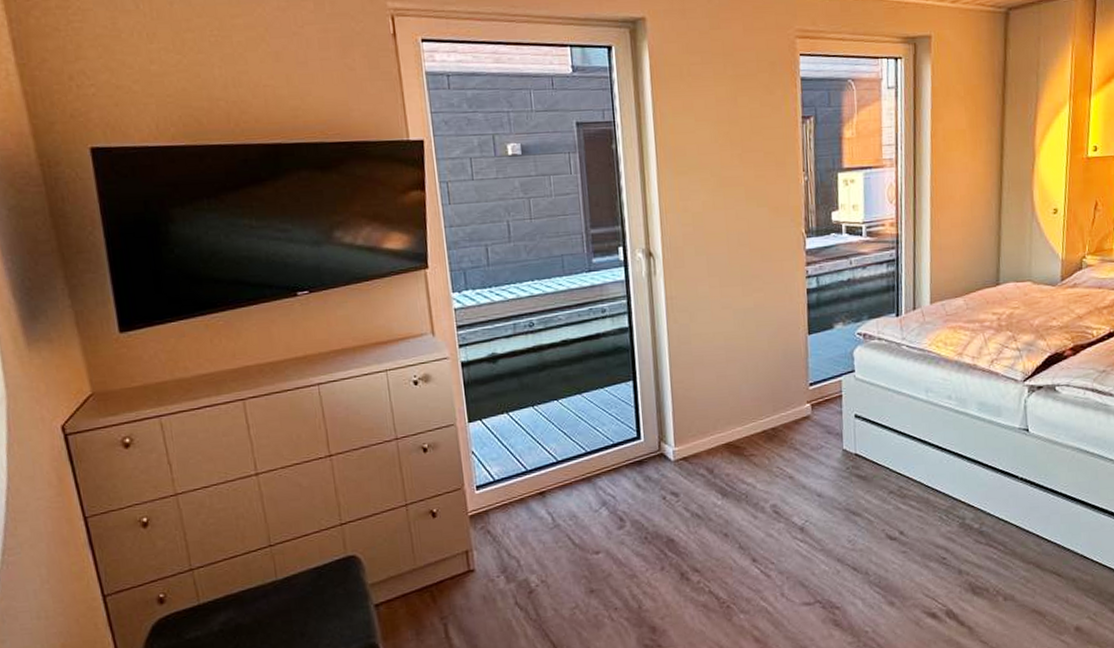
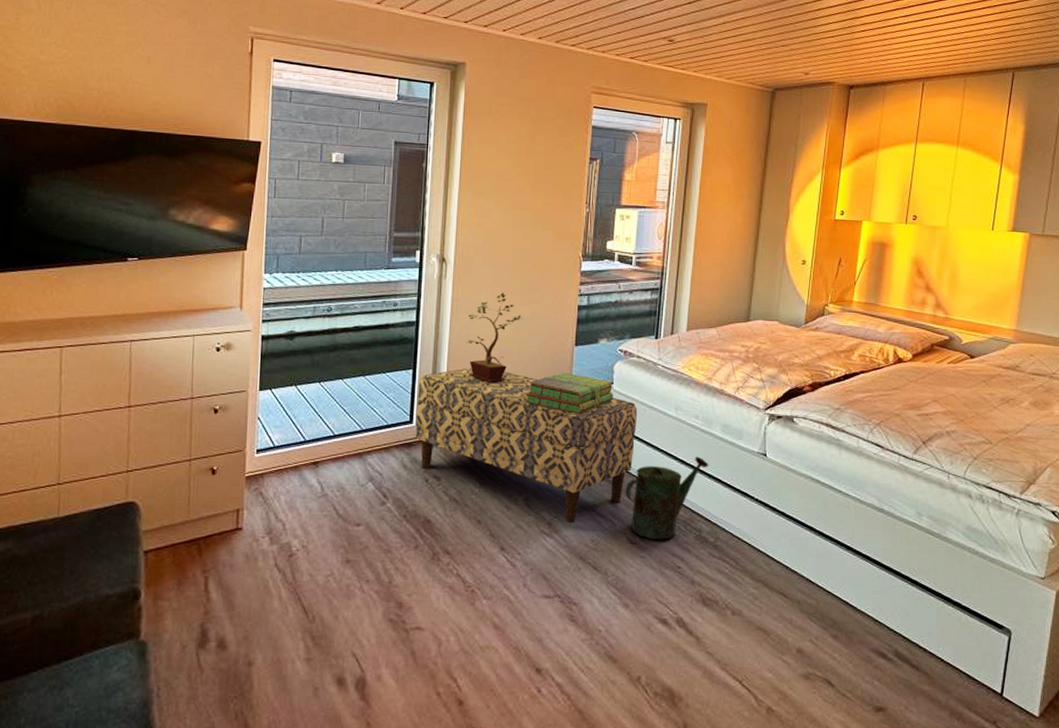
bench: none [641,371,885,526] -> present [415,368,638,524]
potted plant: none [686,283,747,386] -> present [466,292,523,383]
stack of books: none [759,364,856,409] -> present [525,372,613,414]
watering can: none [879,440,967,533] -> present [625,456,709,540]

